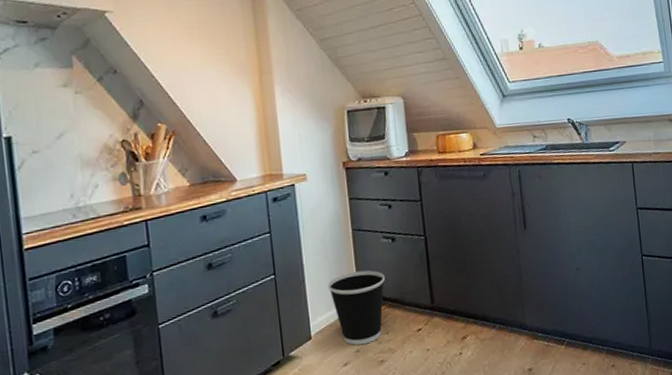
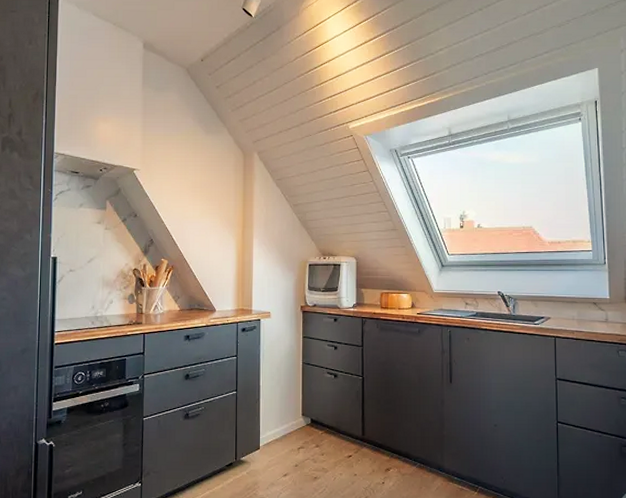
wastebasket: present [328,270,386,346] -> none [278,398,326,461]

